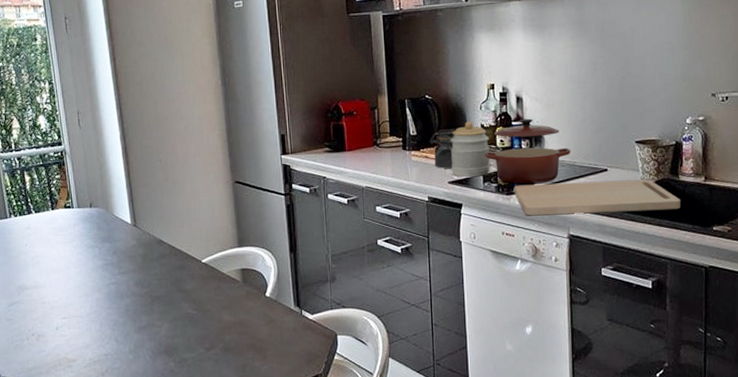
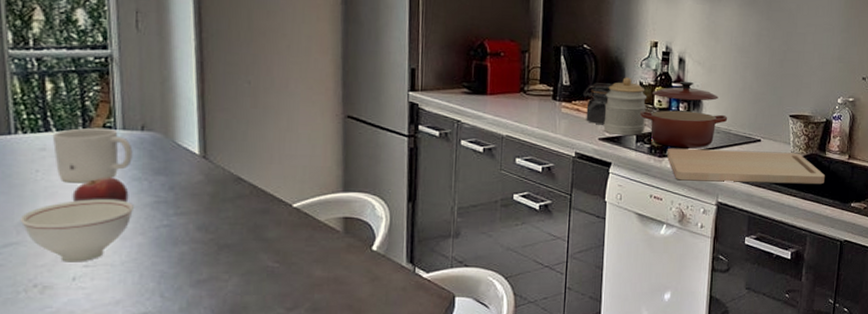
bowl: none [19,264,91,316] -> present [19,199,134,262]
mug: none [33,207,86,253] -> present [52,127,133,183]
fruit: none [50,246,87,268] -> present [72,177,129,203]

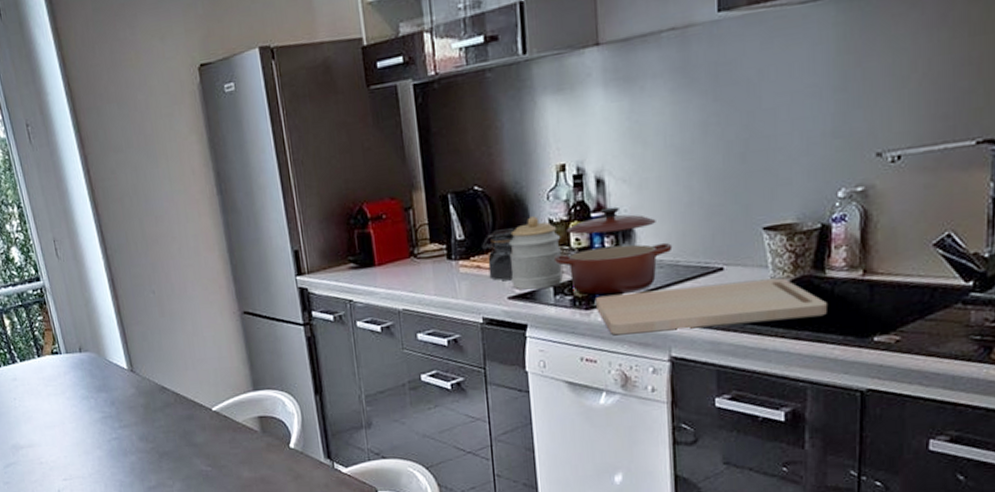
bowl: present [19,199,134,262] -> none [12,418,89,477]
mug: present [52,127,133,183] -> none [18,353,79,407]
fruit: present [72,177,129,203] -> none [42,398,83,423]

